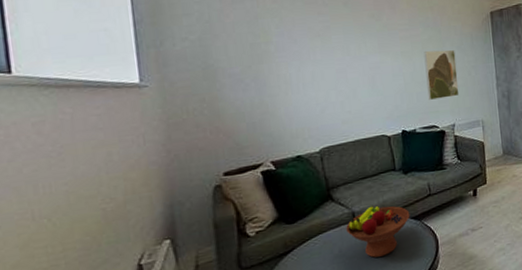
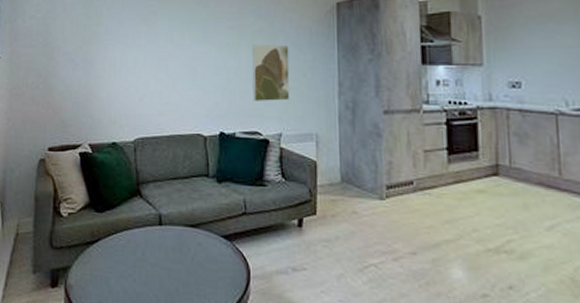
fruit bowl: present [346,206,410,258] -> none [151,212,220,273]

